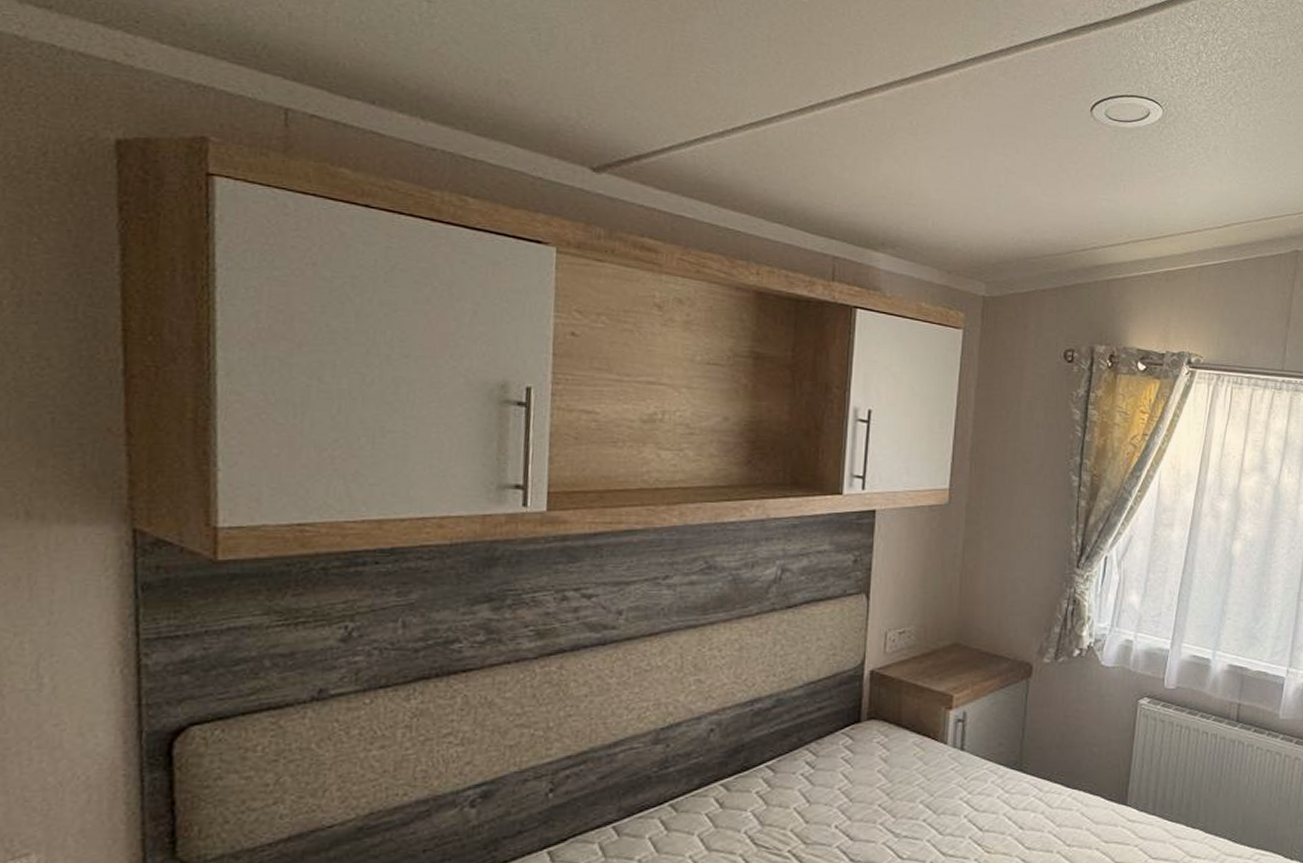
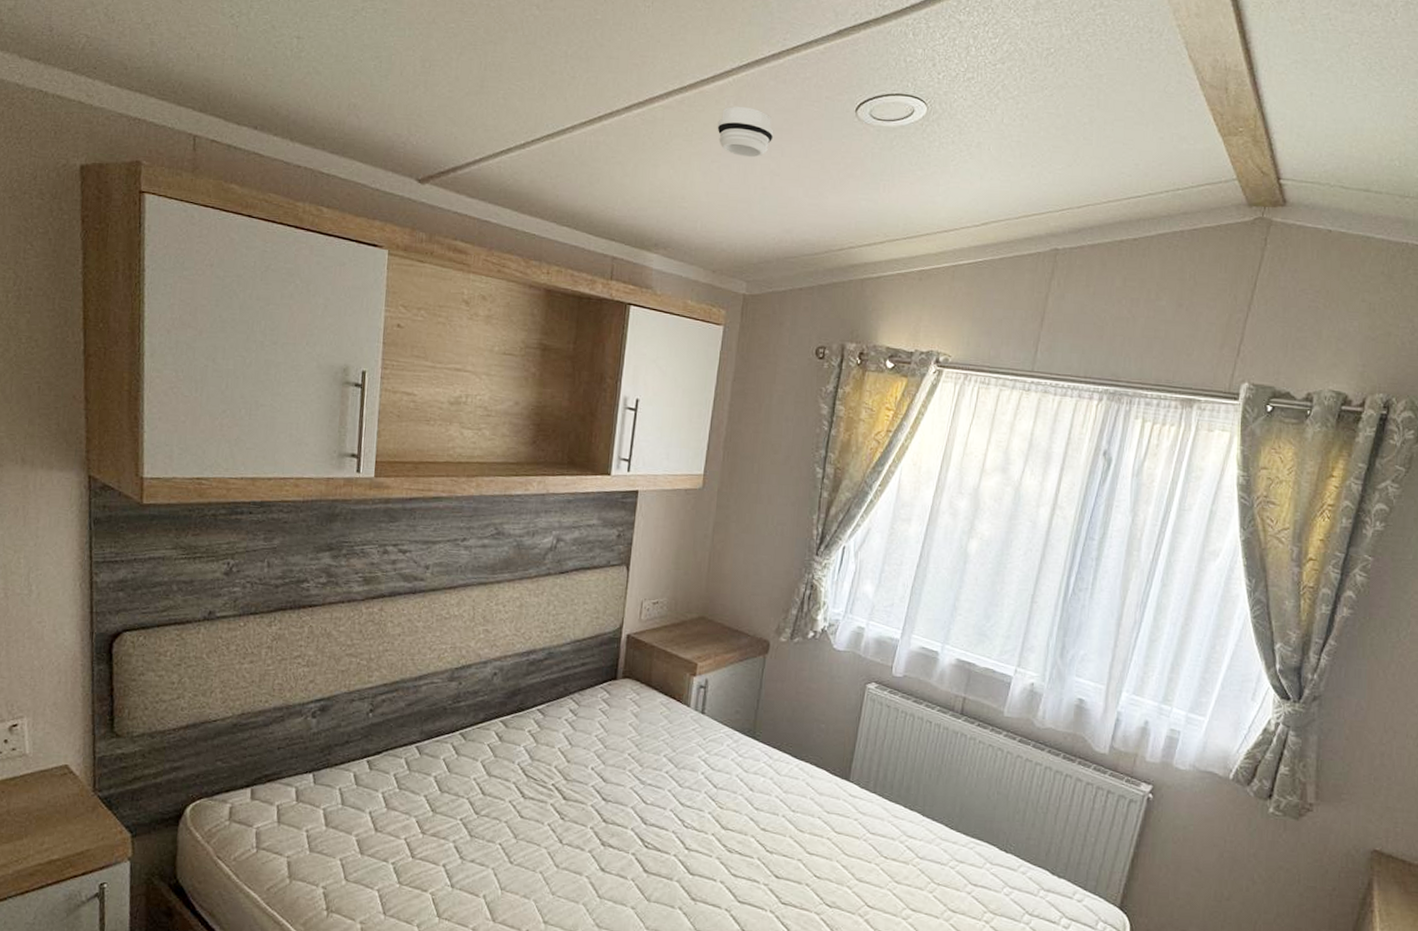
smoke detector: none [945,100,1007,155] -> present [717,106,774,158]

